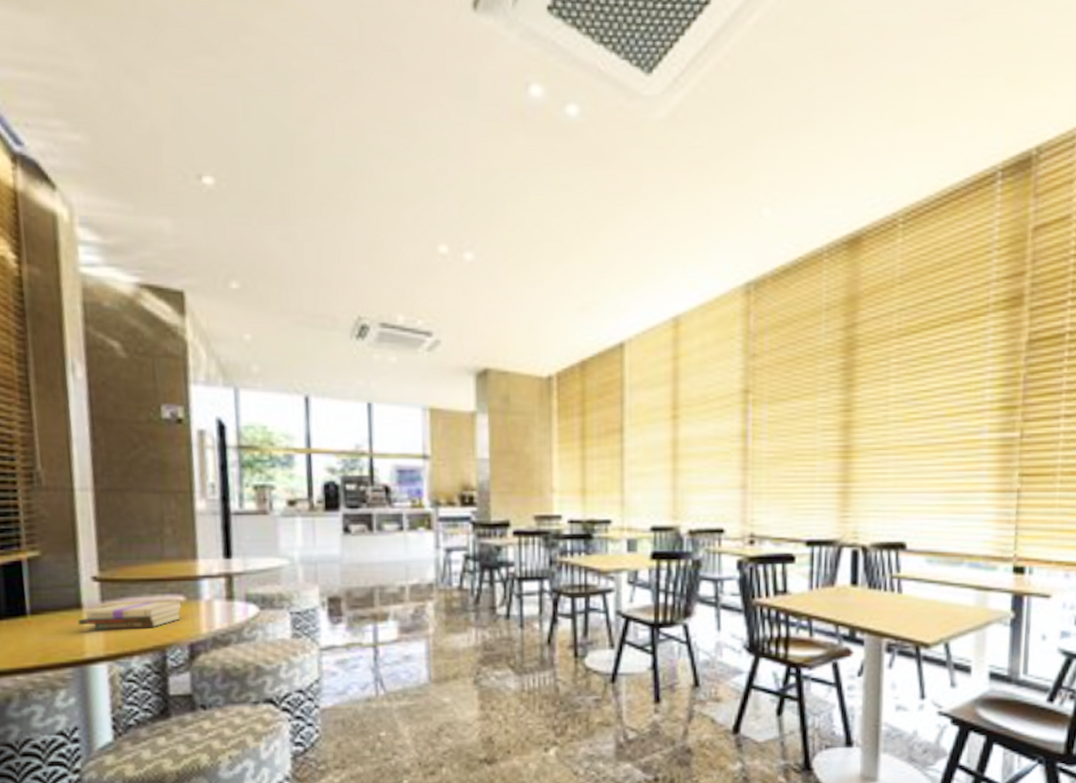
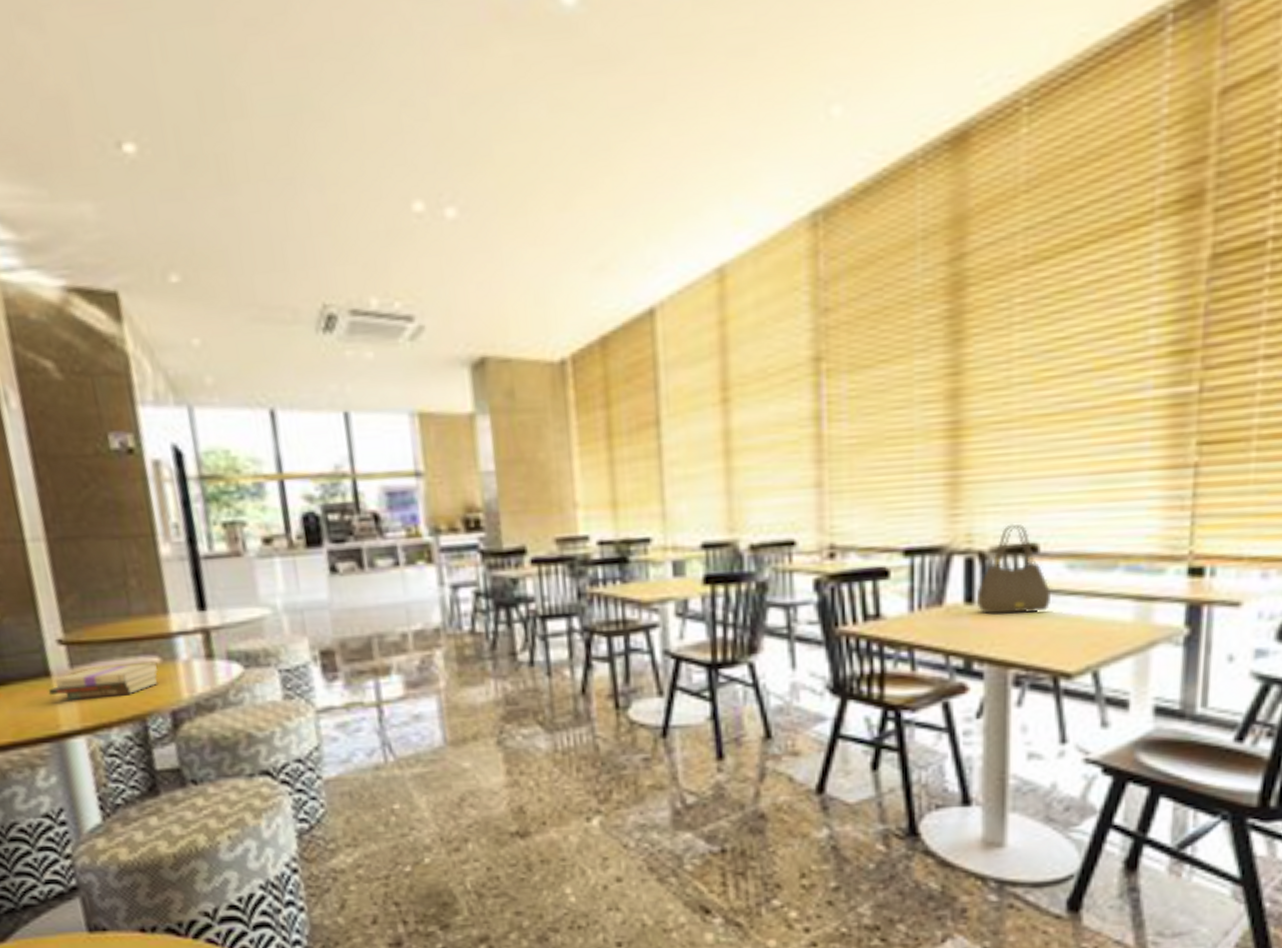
handbag: none [860,526,914,595] -> present [978,523,1051,614]

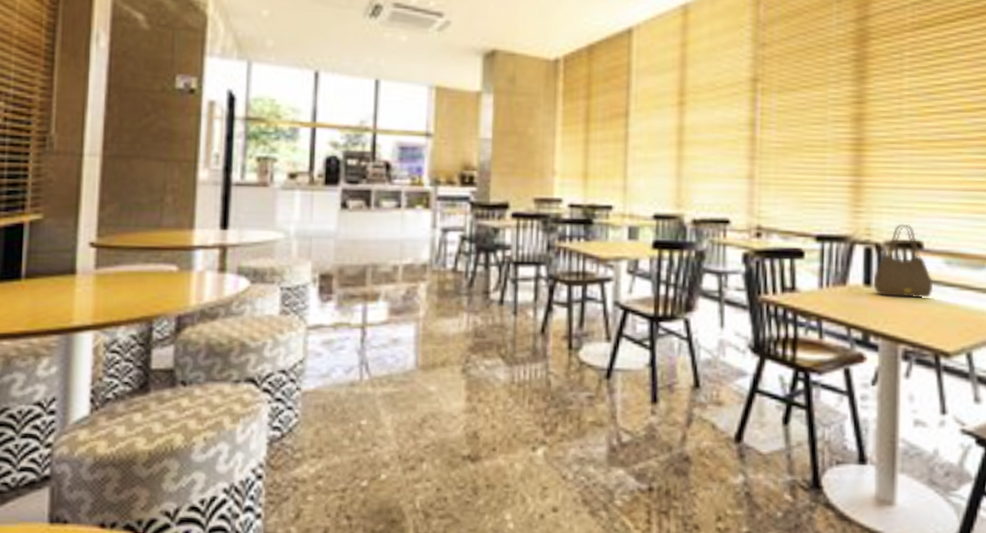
books: present [48,662,158,701] -> none [70,269,174,299]

